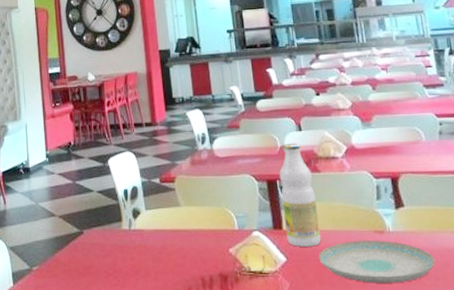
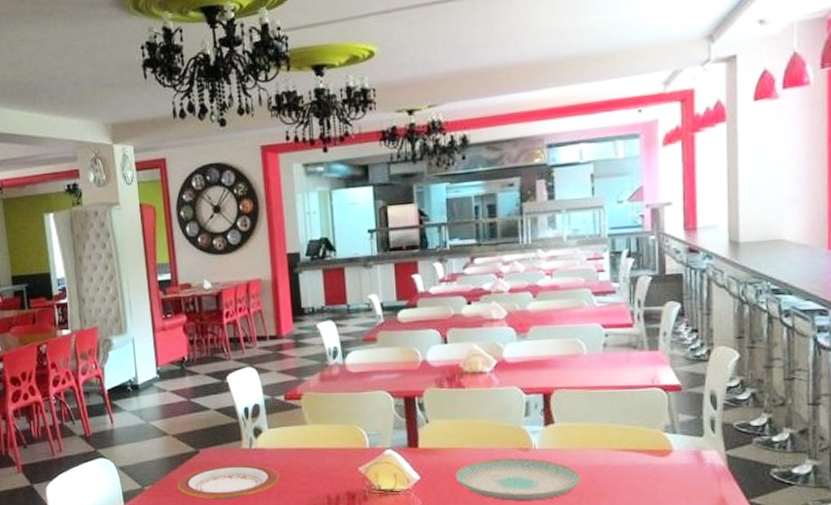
plate: none [63,245,157,279] -> present [177,464,280,498]
bottle: present [279,143,322,247] -> none [418,356,460,465]

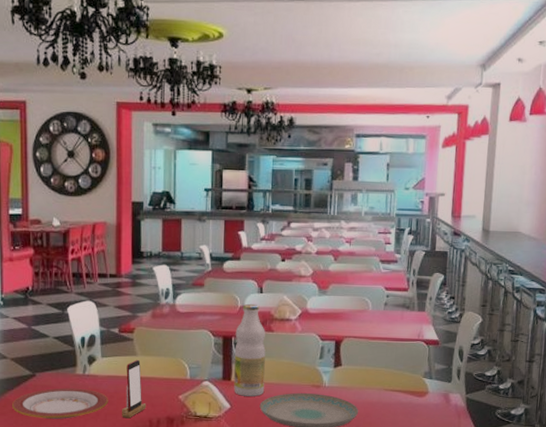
smartphone: none [295,429,323,495] -> present [122,359,147,419]
bottle: none [418,356,460,465] -> present [234,303,266,397]

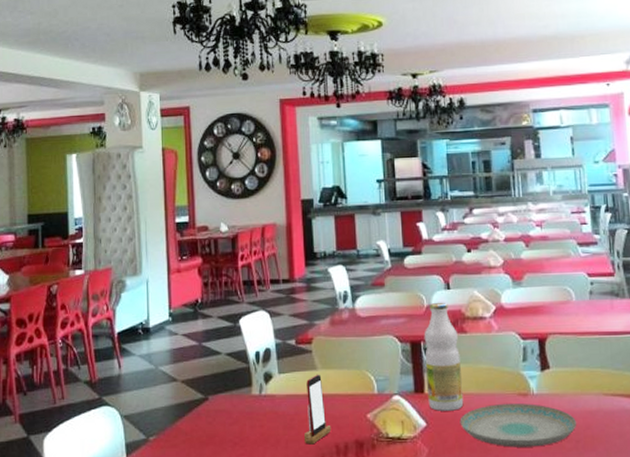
plate: present [12,388,108,419] -> none [184,411,289,449]

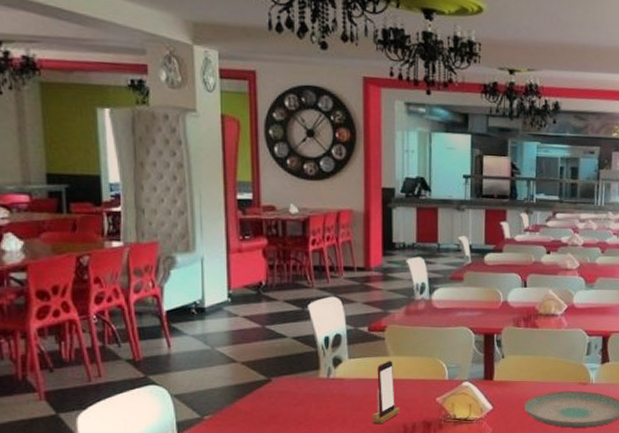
bottle: present [424,302,464,411] -> none [496,298,530,396]

